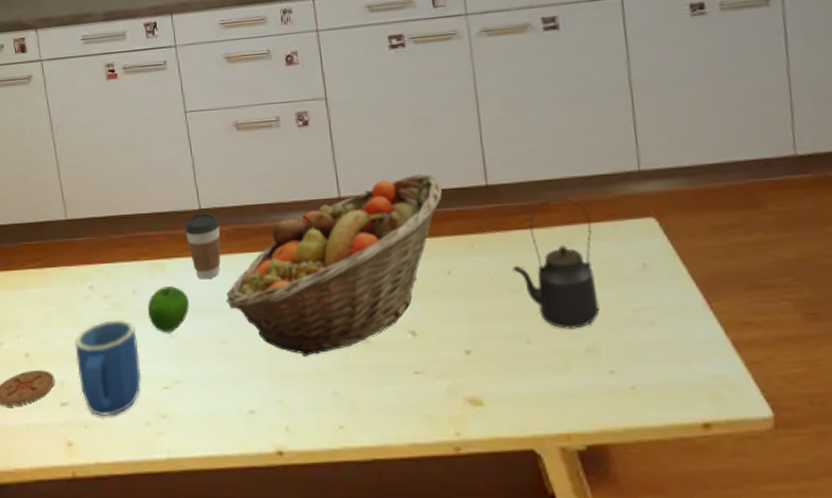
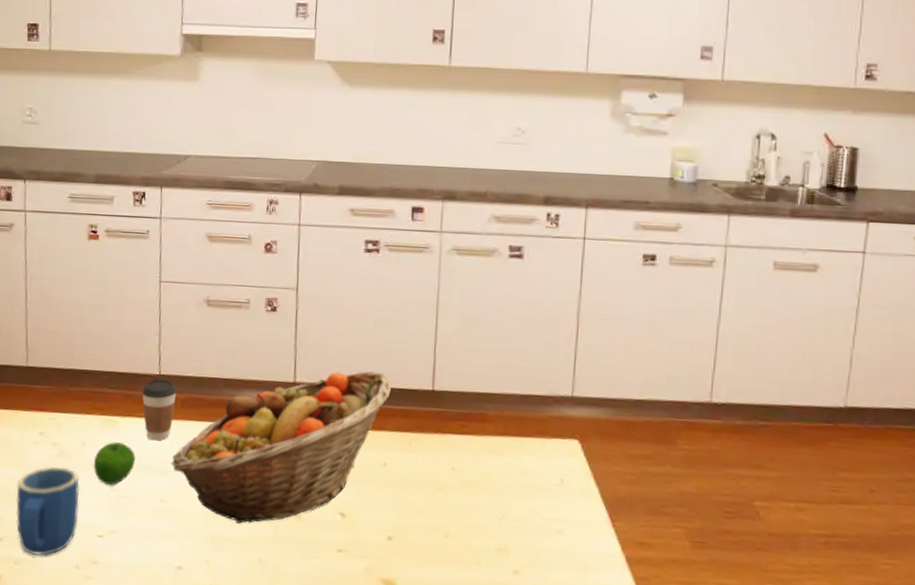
kettle: present [512,198,600,329] -> none [443,410,521,530]

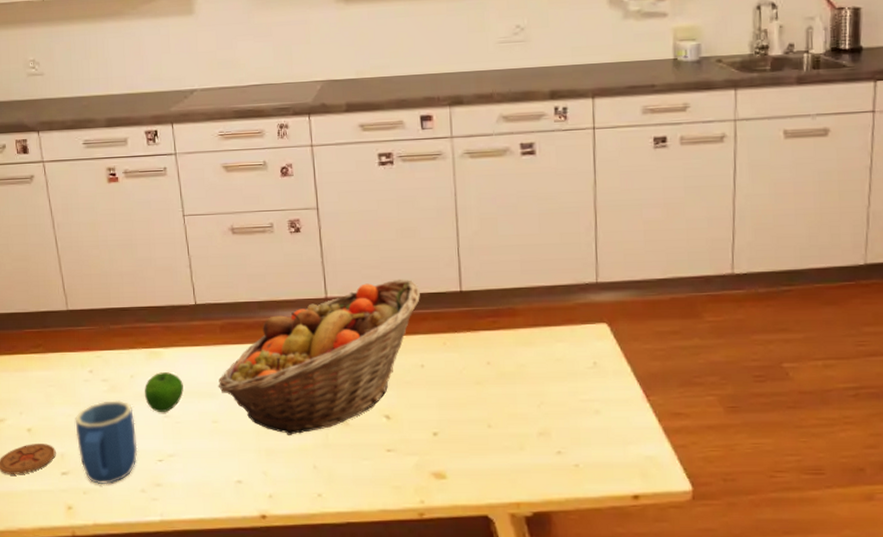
coffee cup: present [142,378,177,441] -> none [181,308,215,367]

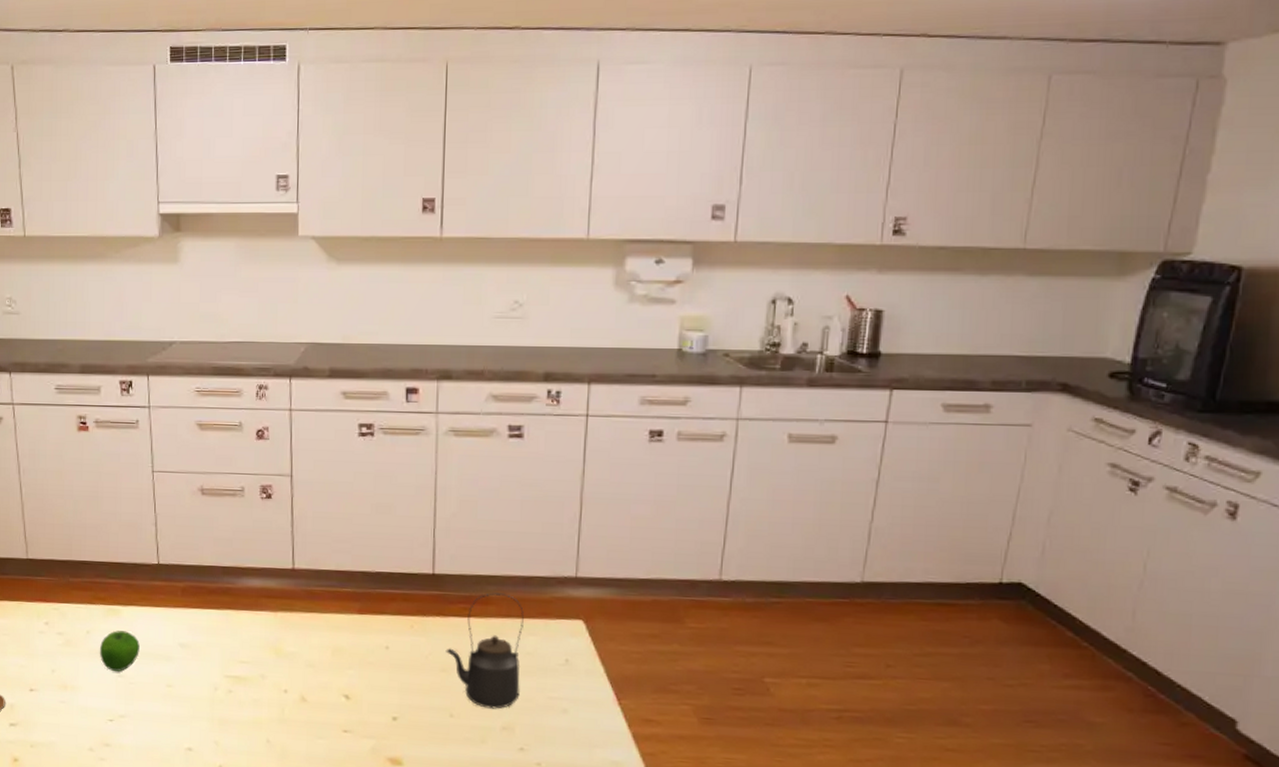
mug: present [75,400,138,485] -> none [27,654,89,740]
fruit basket: present [218,278,420,435] -> none [175,555,391,707]
kettle: none [478,304,553,416] -> present [445,592,524,709]

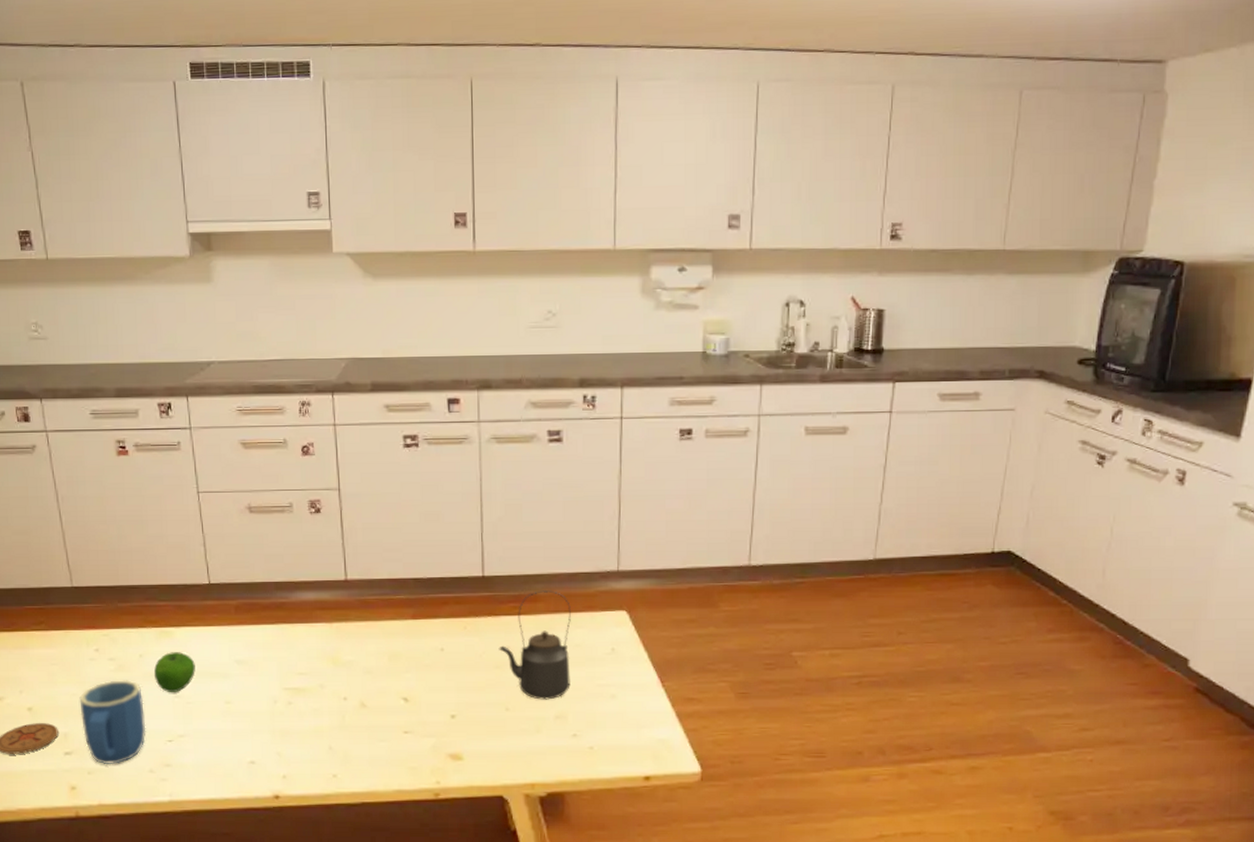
mug: none [27,654,89,740] -> present [79,680,146,765]

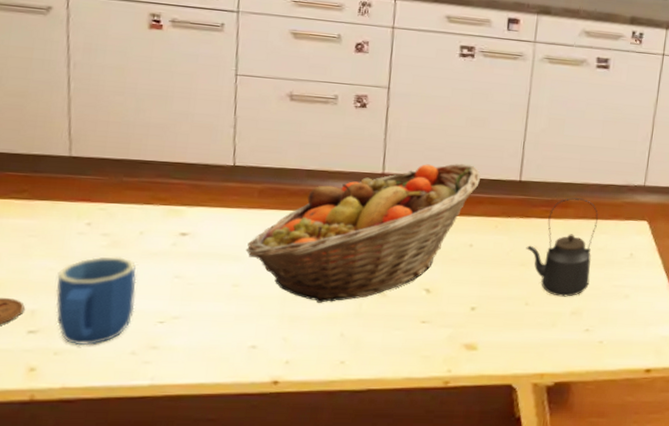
apple: present [154,652,195,693] -> none [154,231,204,273]
fruit basket: none [232,562,442,717] -> present [245,163,481,303]

